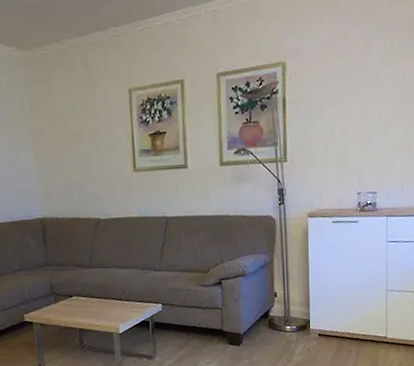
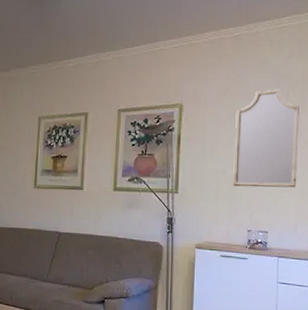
home mirror: none [340,38,405,149] -> present [233,89,300,188]

